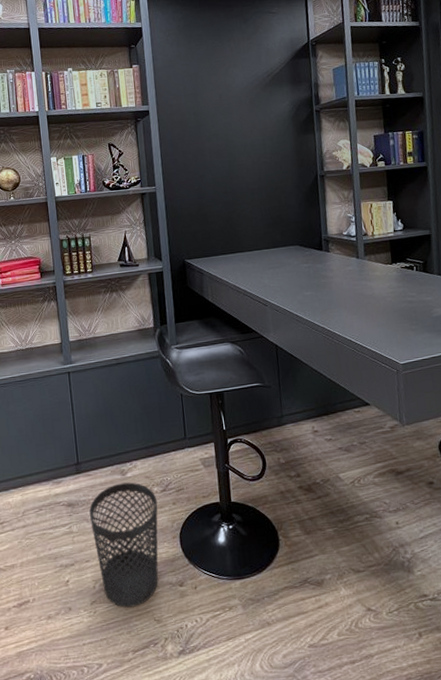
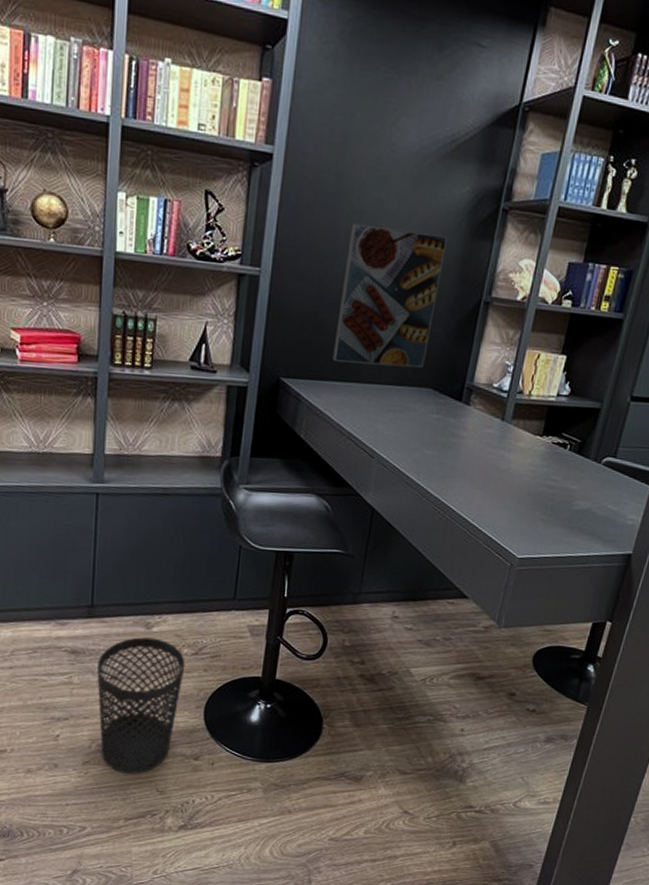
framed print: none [212,137,288,240] -> present [332,223,447,369]

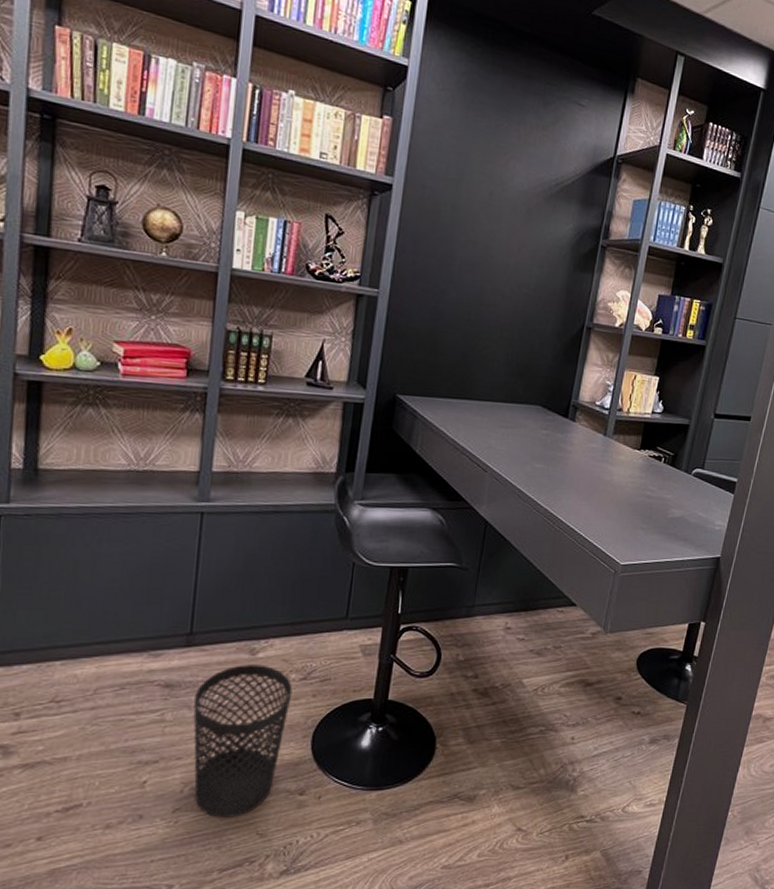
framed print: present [332,223,447,369] -> none [447,251,553,387]

